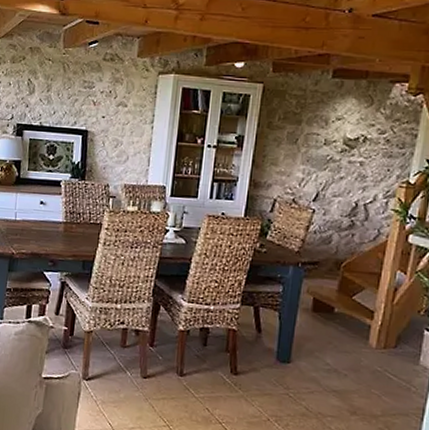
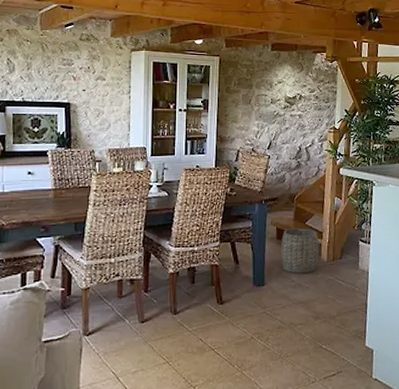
woven basket: none [315,300,368,359] -> present [280,228,319,274]

